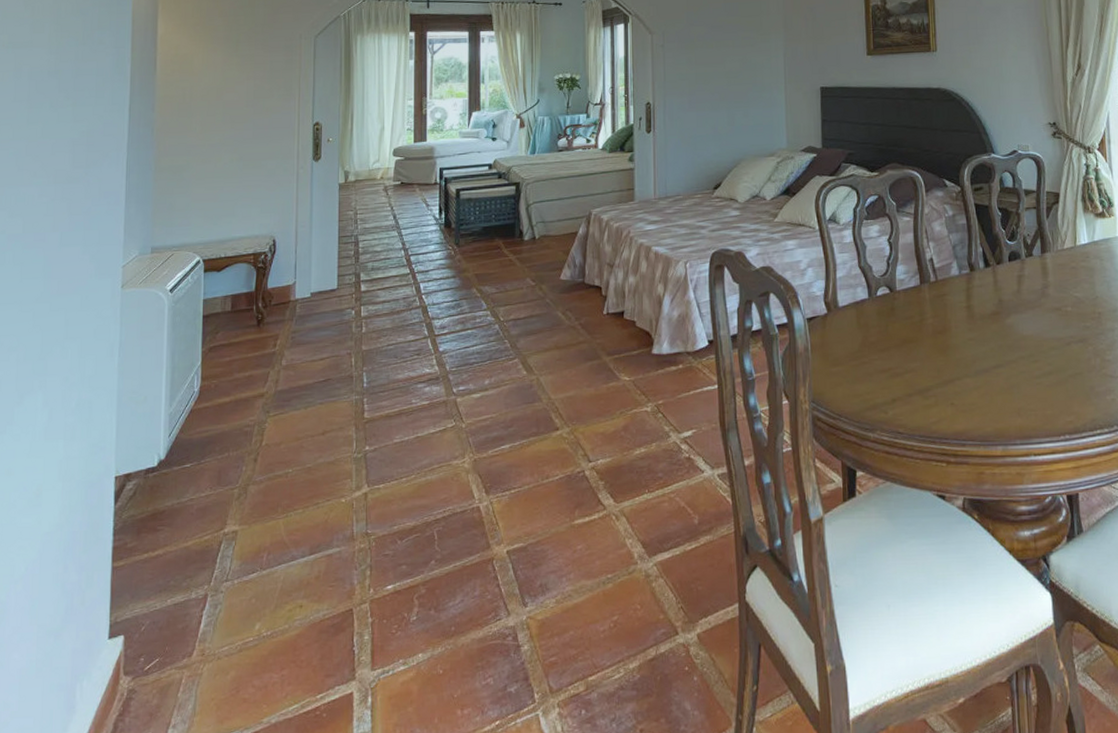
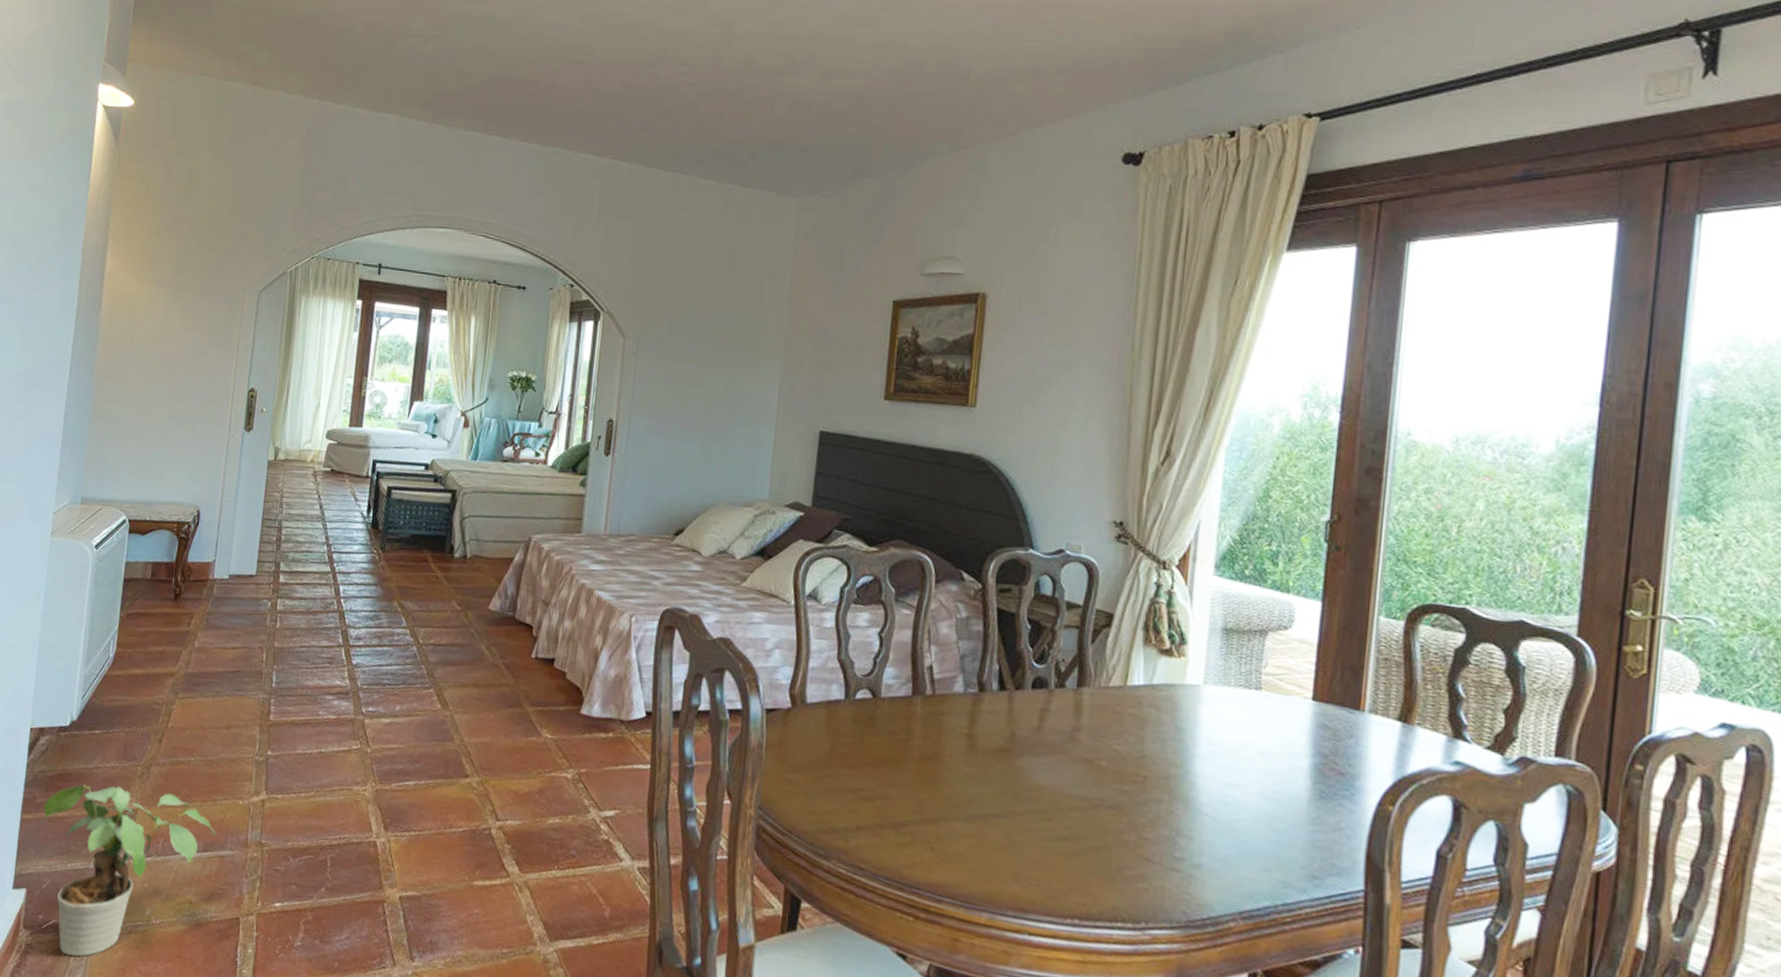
potted plant: none [136,508,322,691] -> present [43,784,217,957]

